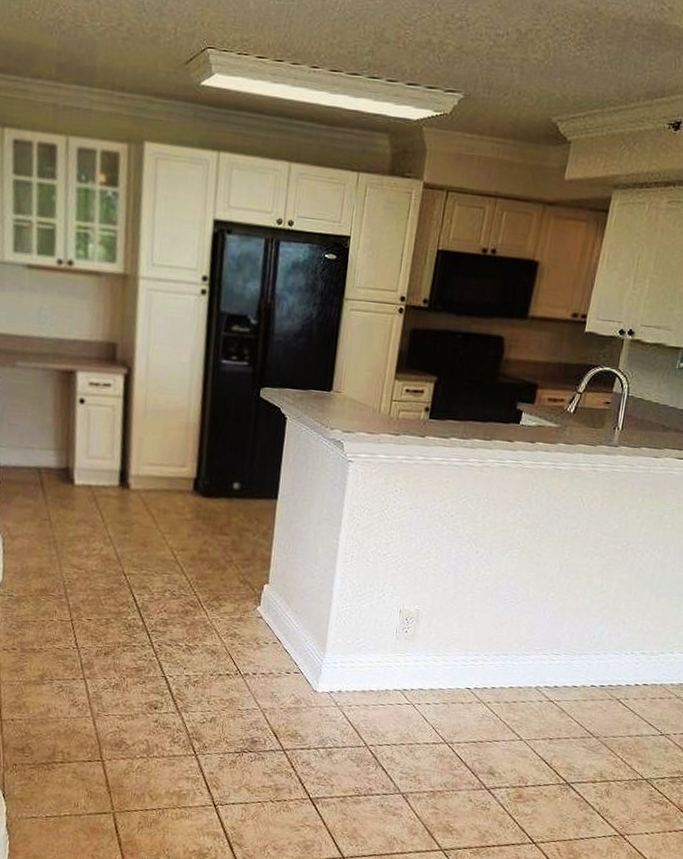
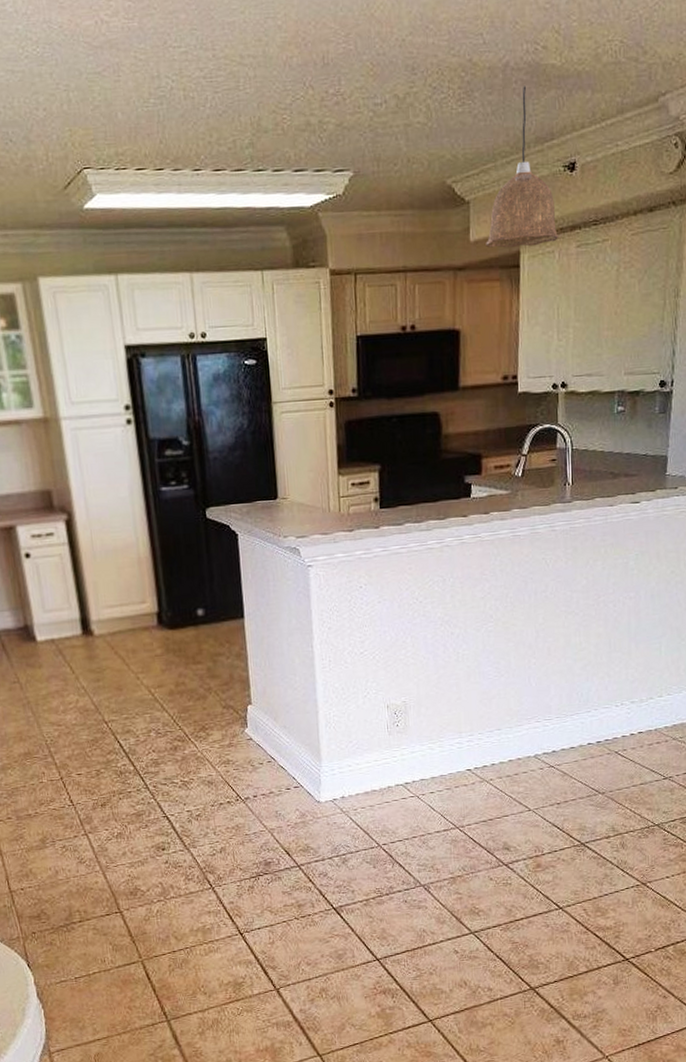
pendant lamp: none [579,41,654,194] -> present [486,86,559,248]

